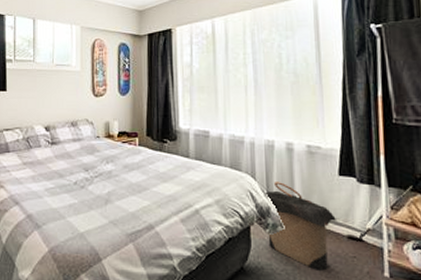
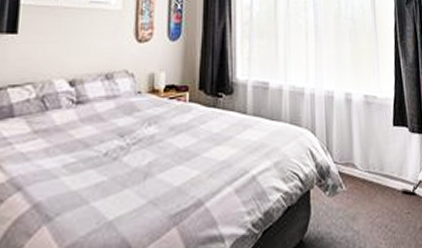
laundry hamper: present [264,182,337,271] -> none [323,136,393,233]

